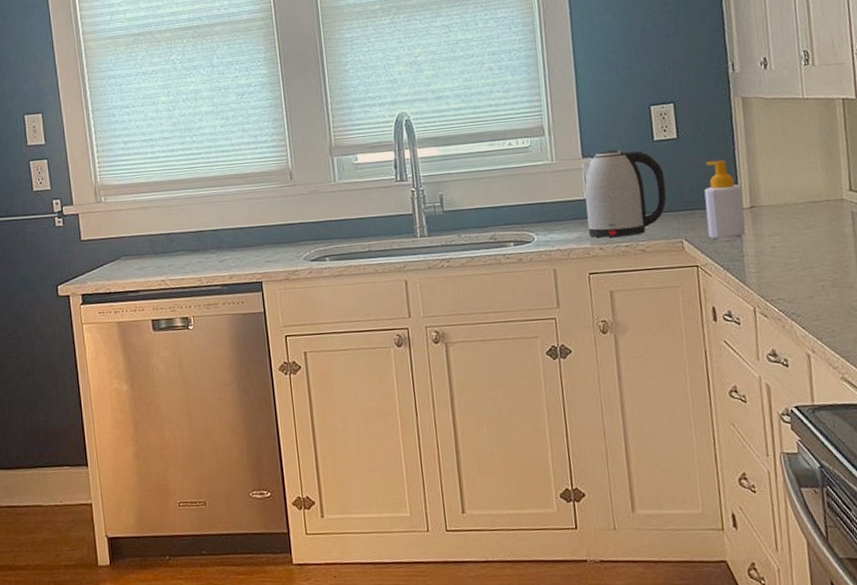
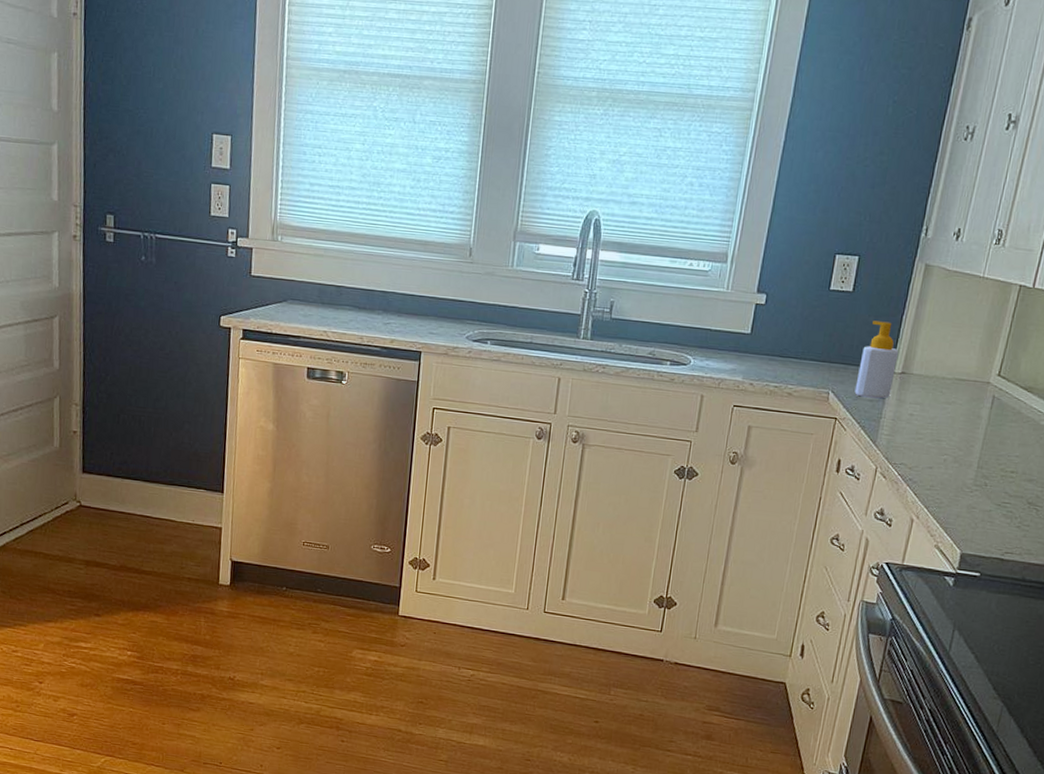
kettle: present [581,149,667,238] -> none [743,290,831,378]

